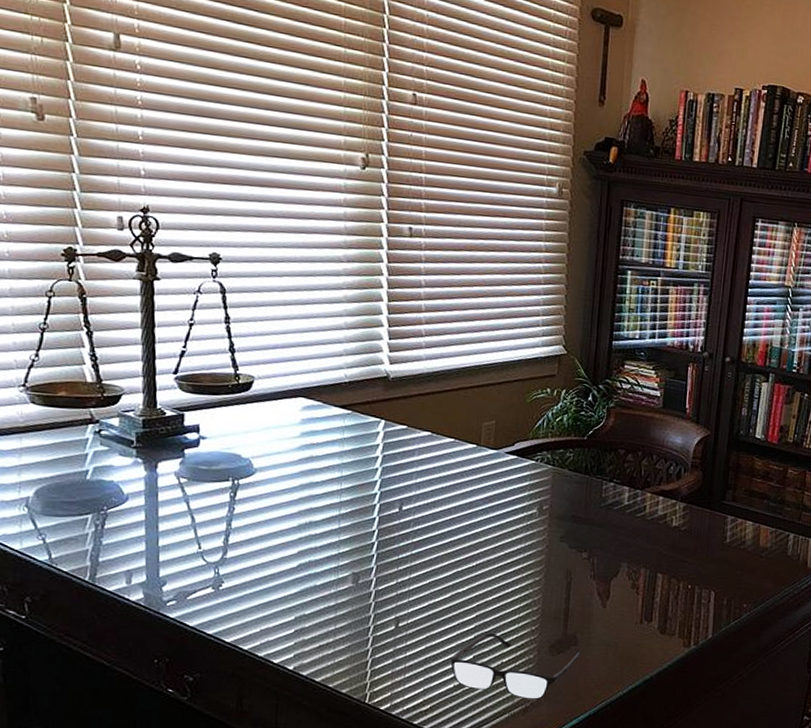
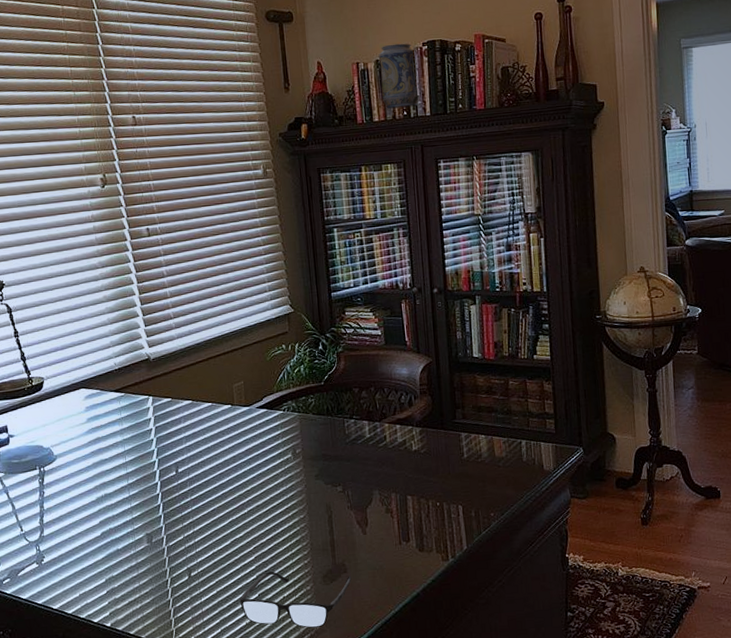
decorative vase: none [706,78,753,155] -> present [378,43,420,109]

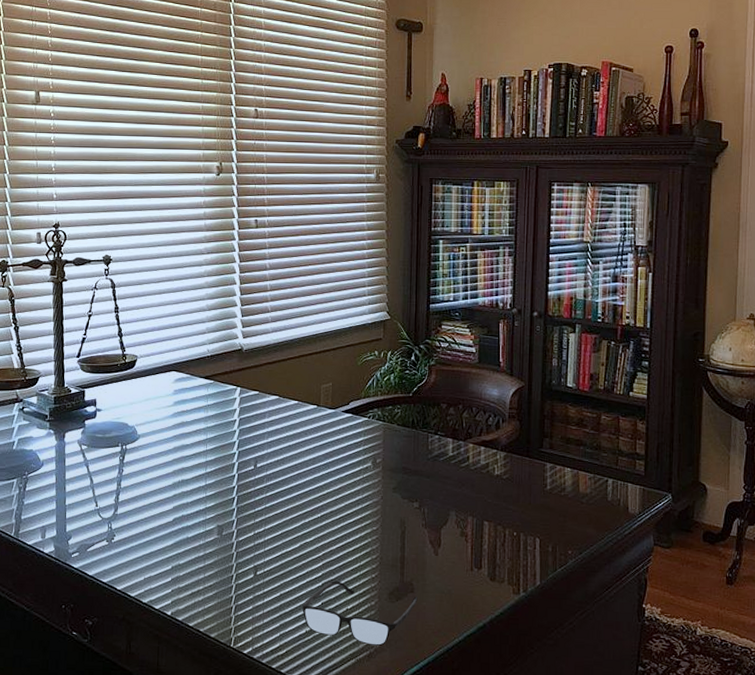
decorative vase: present [378,43,420,109] -> none [502,63,541,128]

